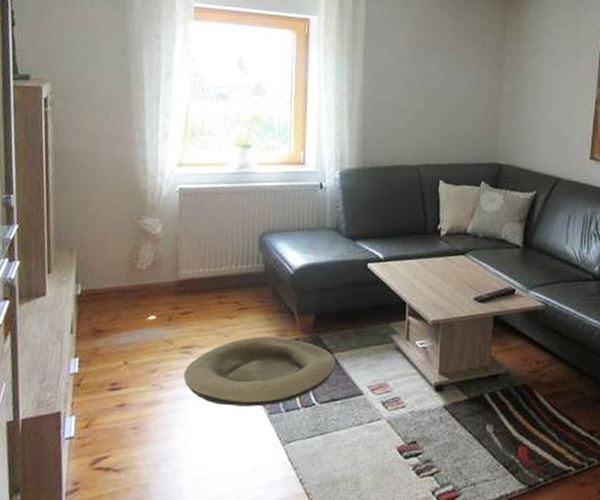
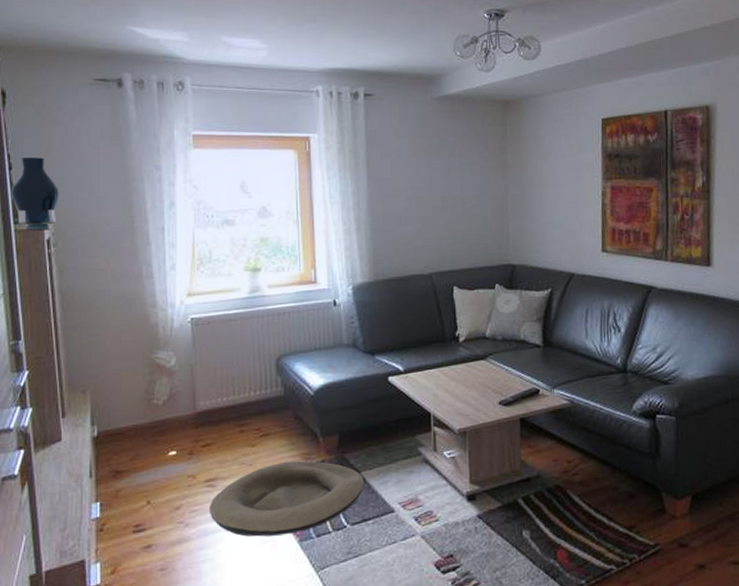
vase: none [12,15,60,89] -> present [11,157,60,231]

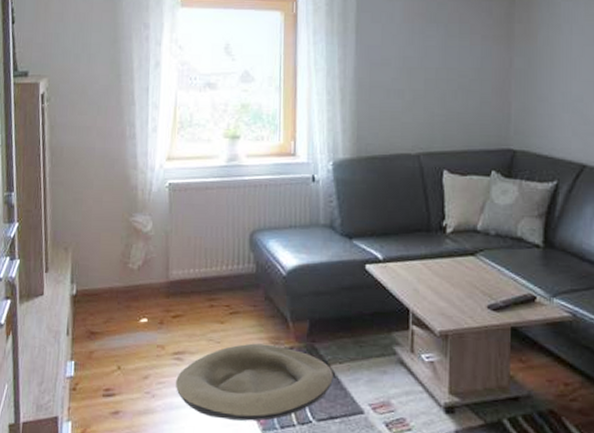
vase: present [11,157,60,231] -> none [12,12,56,85]

